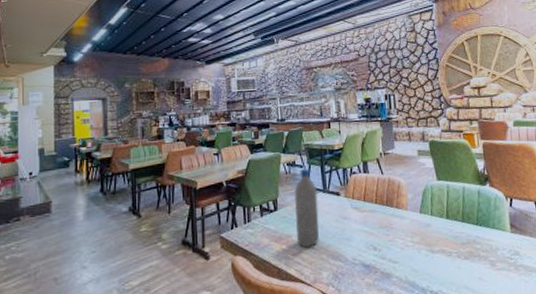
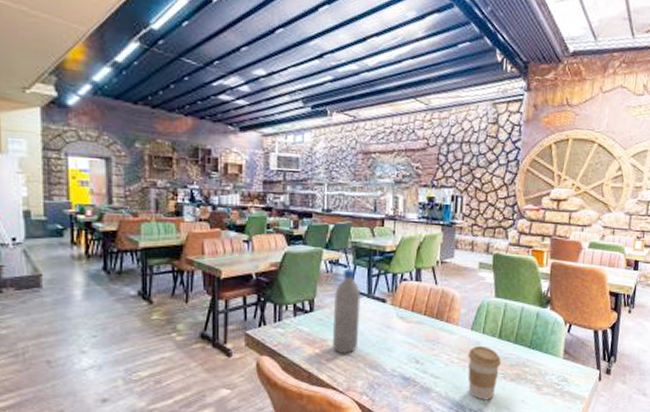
coffee cup: none [420,227,453,281] -> present [468,345,501,400]

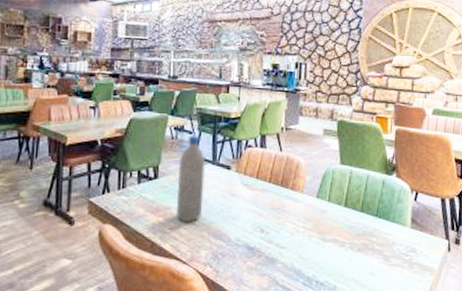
coffee cup: present [468,345,501,400] -> none [314,214,348,272]

